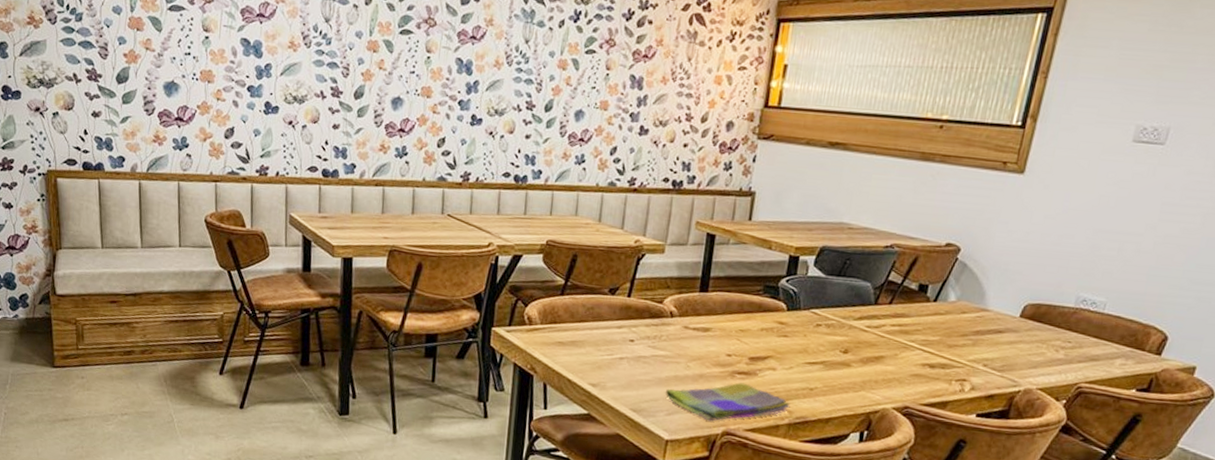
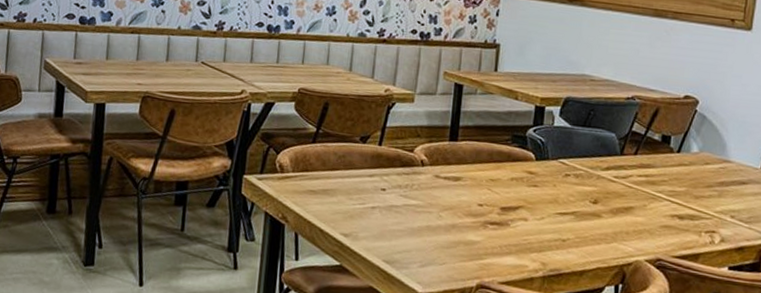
dish towel: present [665,382,791,421] -> none [417,233,544,274]

